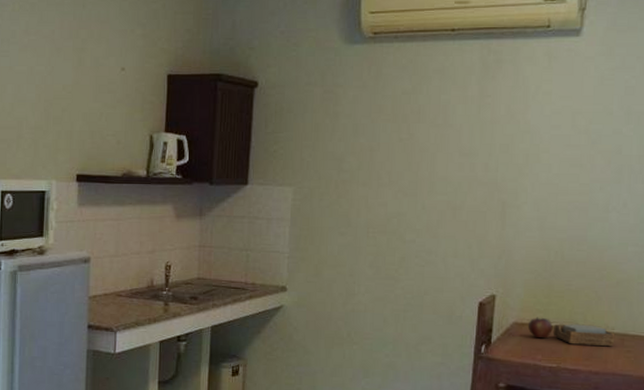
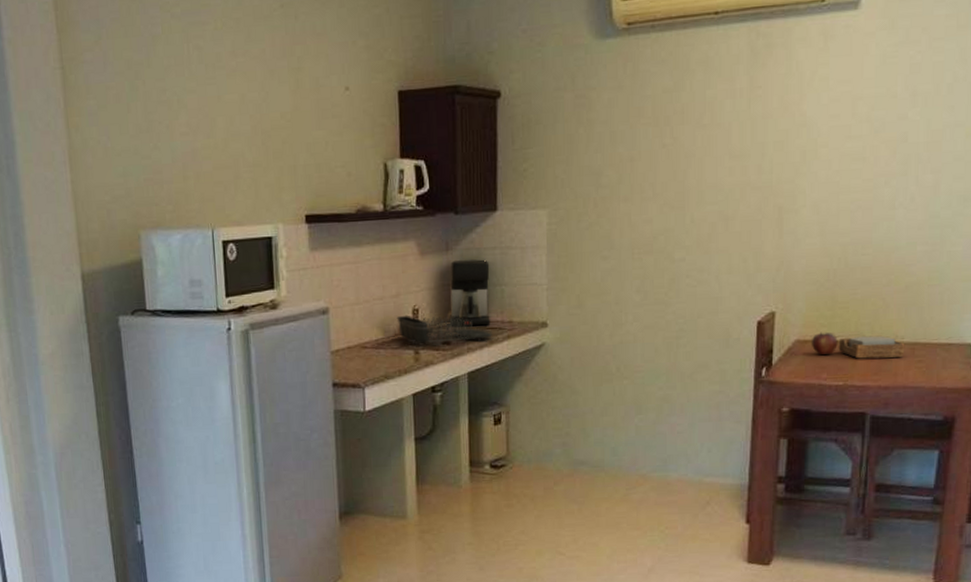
dish rack: none [150,270,236,300] -> present [396,316,492,346]
coffee maker: none [198,225,238,285] -> present [449,260,491,326]

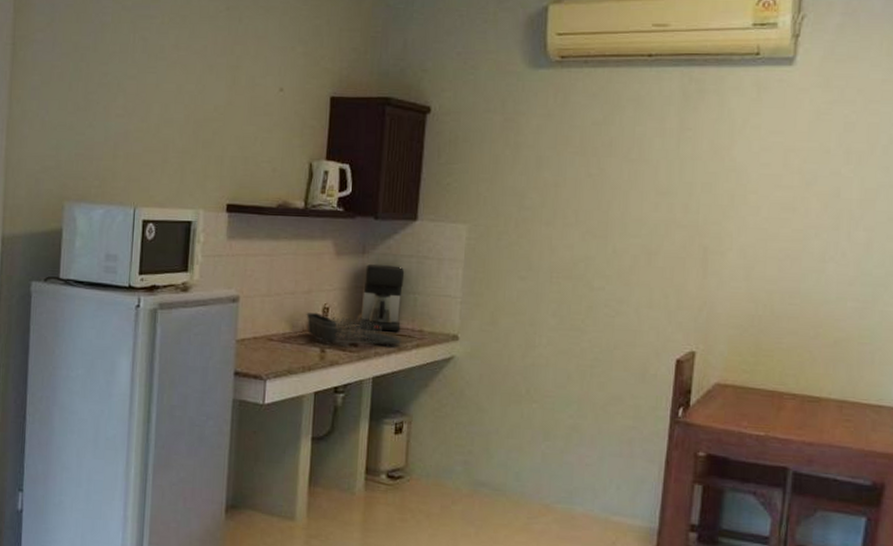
fruit: present [811,332,838,356] -> none [731,378,761,403]
napkin holder: present [838,336,905,359] -> none [760,387,832,415]

